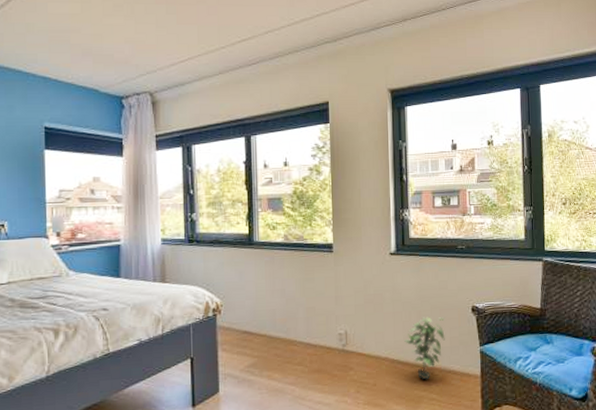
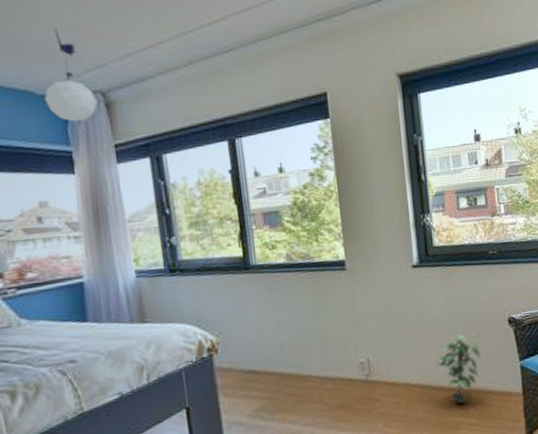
pendant lamp: none [105,41,146,116] -> present [43,29,98,122]

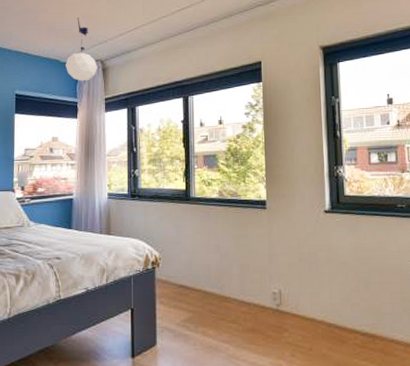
potted plant: present [436,332,481,404] -> none [341,279,386,348]

